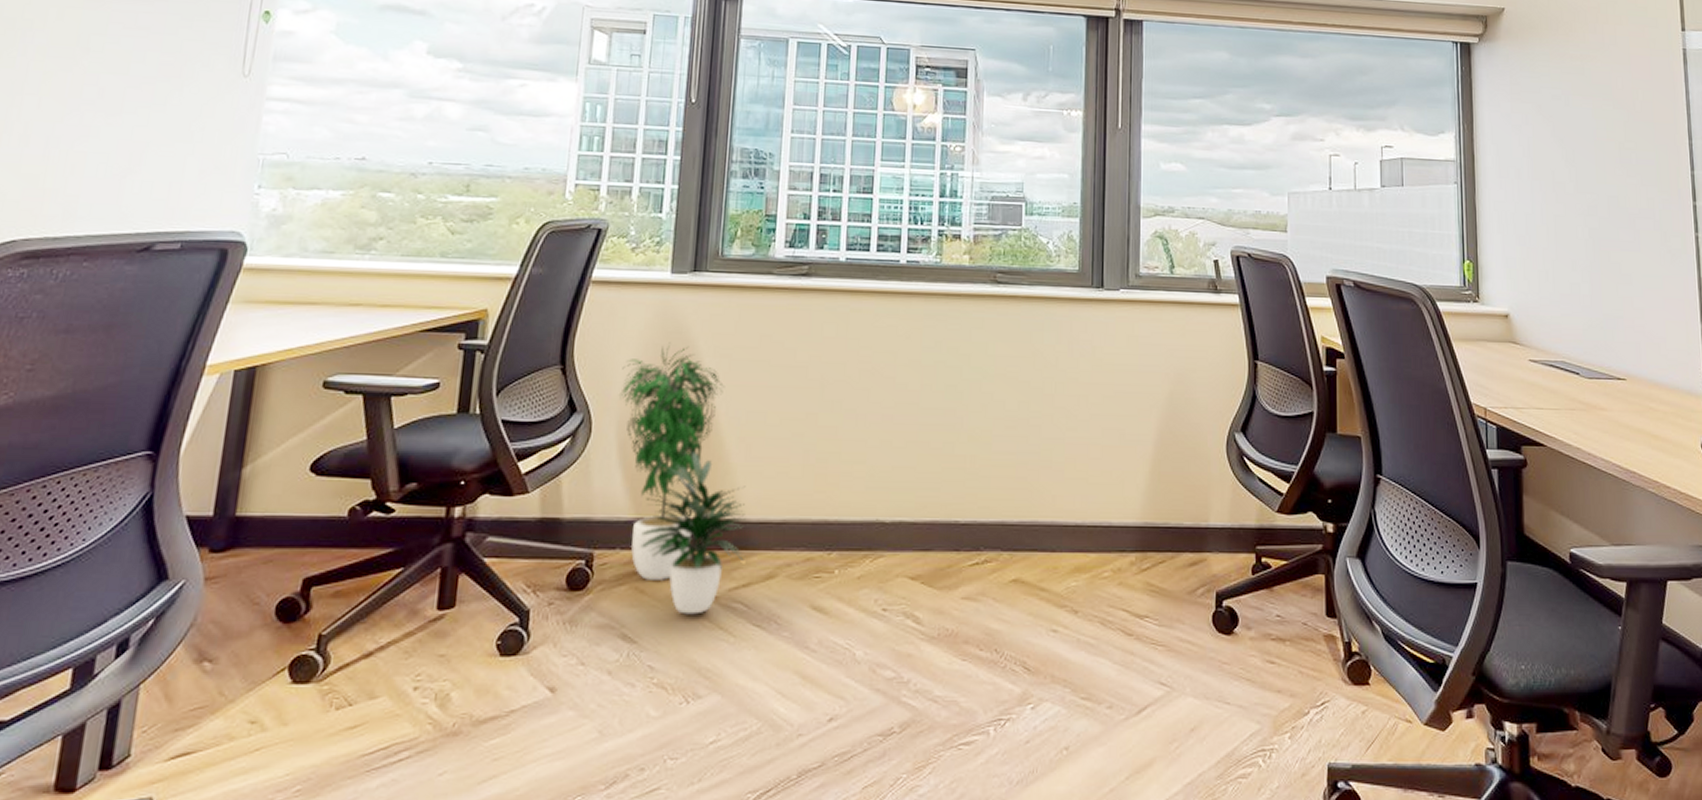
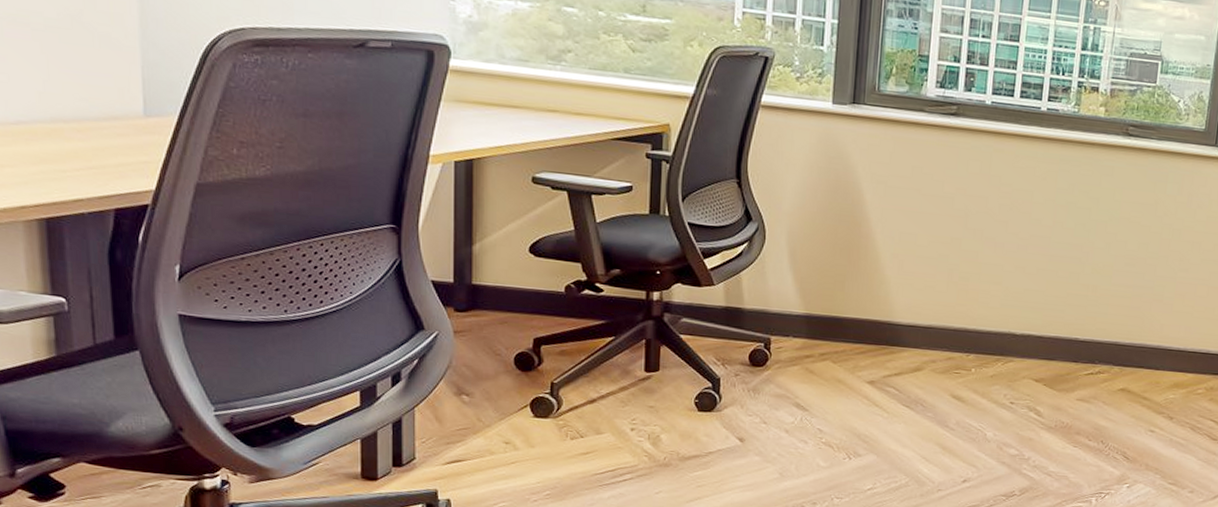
potted plant: present [619,342,747,615] -> none [789,166,899,393]

